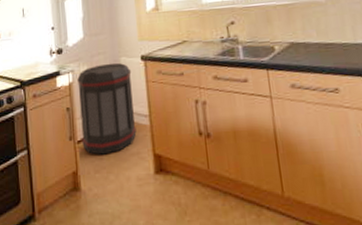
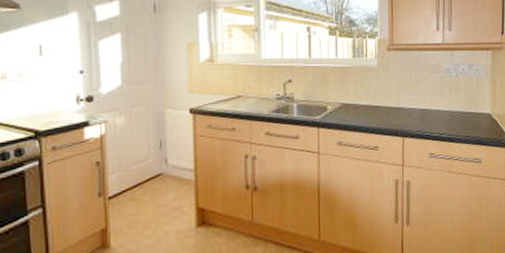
trash can: present [77,63,137,155] -> none [111,114,179,211]

